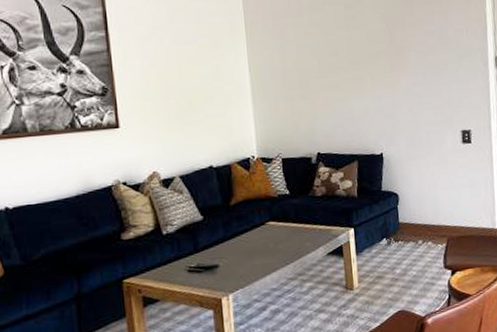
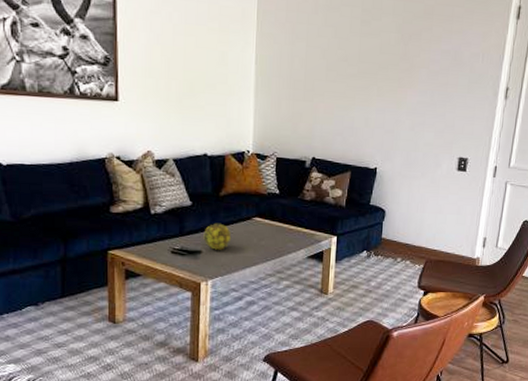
decorative ball: none [218,233,248,262] -> present [203,223,232,250]

